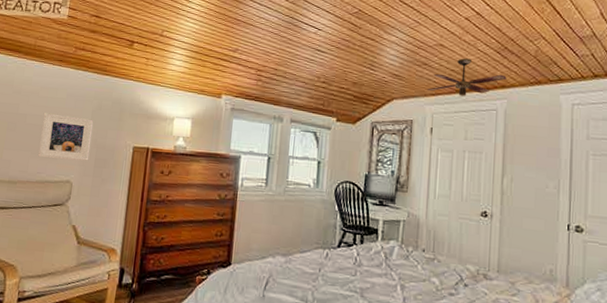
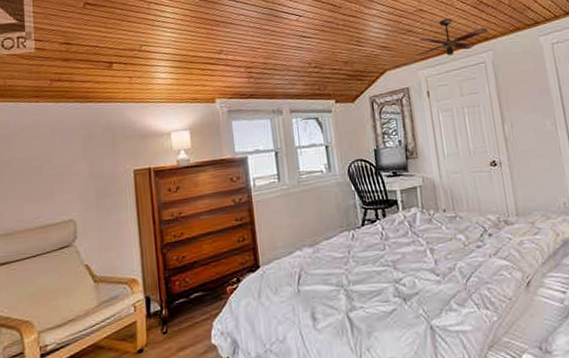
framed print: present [38,113,93,161] -> none [30,150,89,202]

